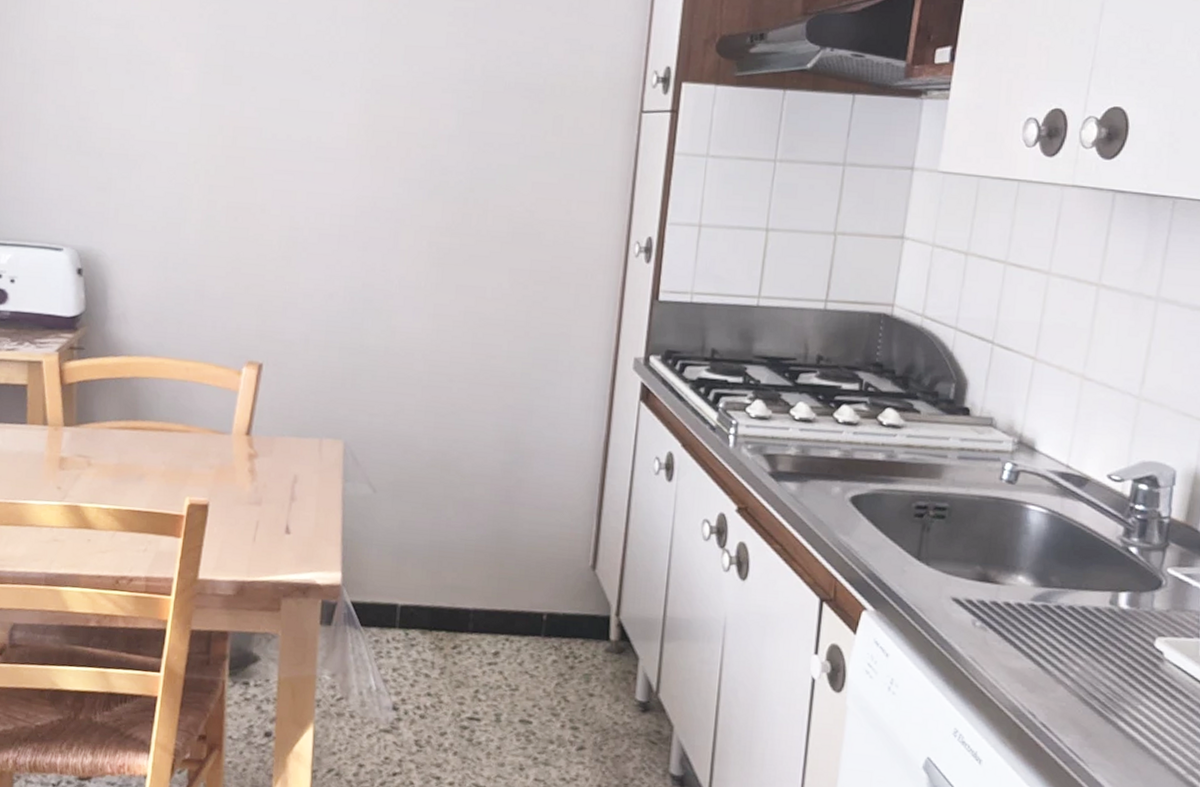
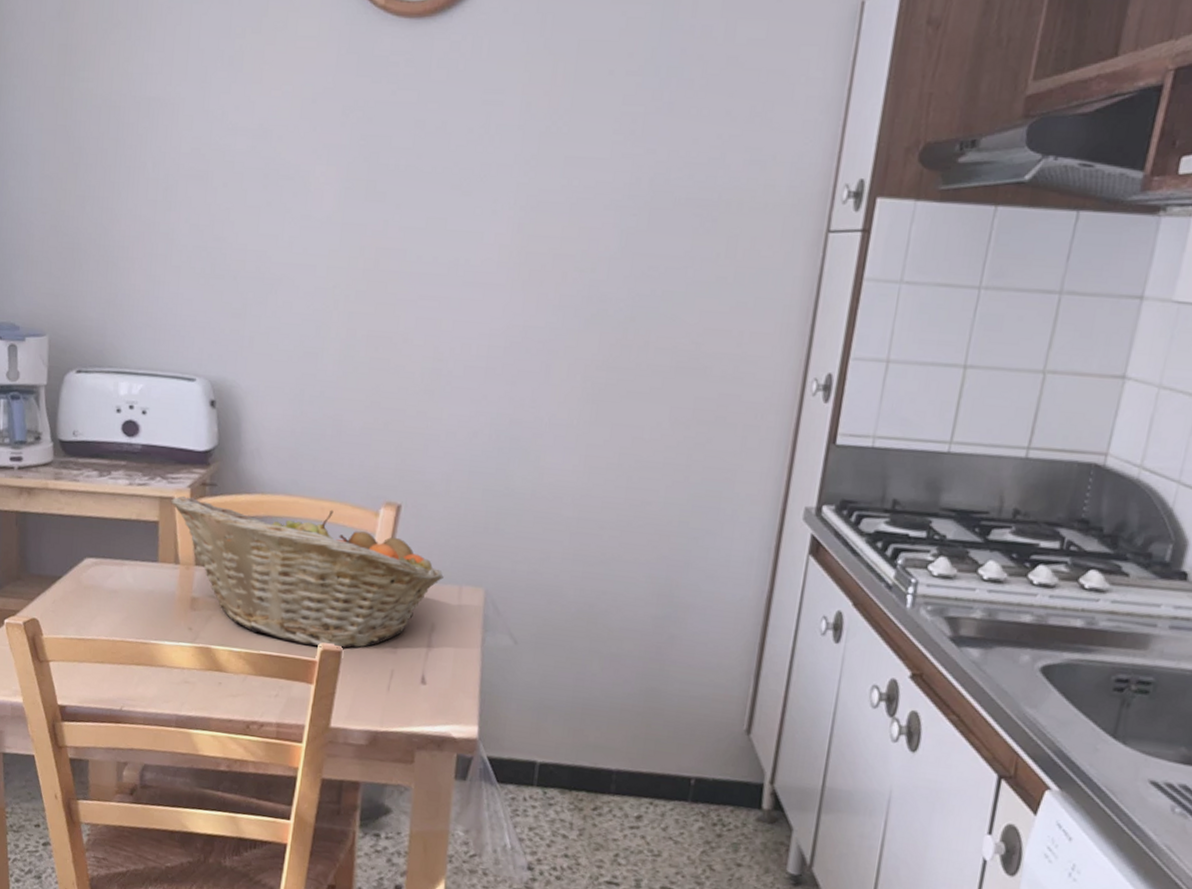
fruit basket: none [38,359,304,502] -> present [170,496,444,649]

